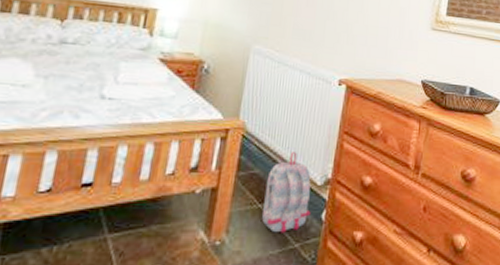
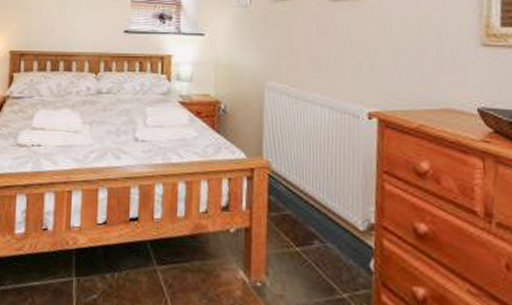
backpack: present [262,152,311,233] -> none [301,193,356,281]

